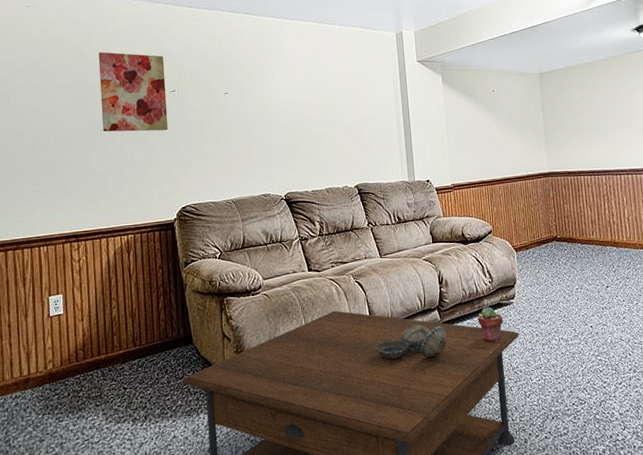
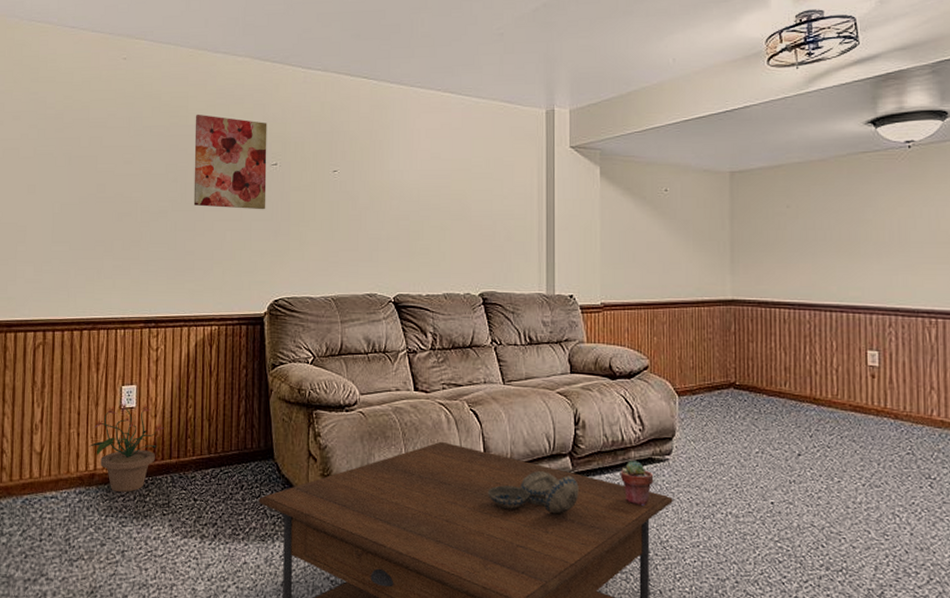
potted plant: none [21,310,91,391] -> present [88,403,164,492]

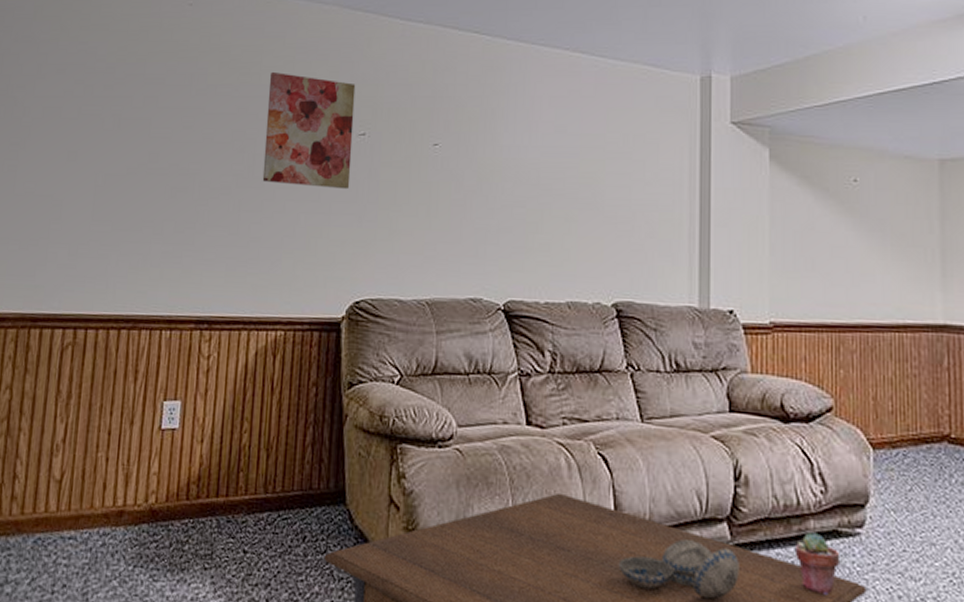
potted plant: present [88,403,164,492] -> none [118,423,211,537]

